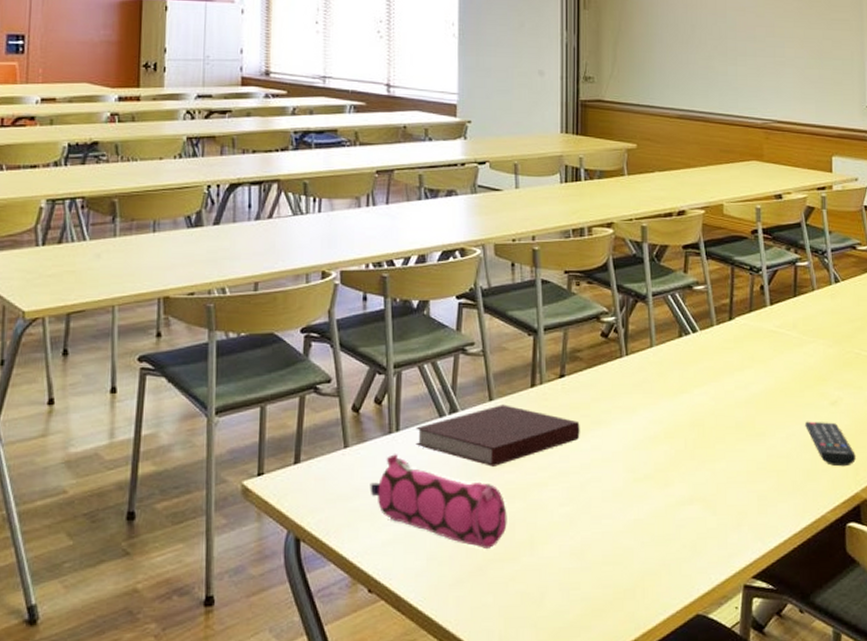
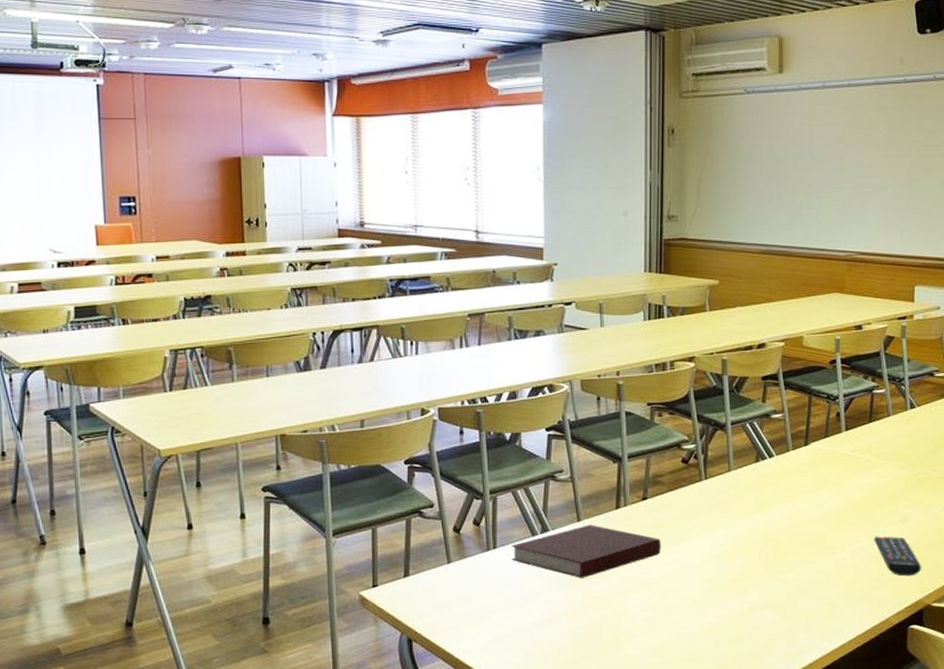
pencil case: present [370,454,507,548] -> none [471,568,595,647]

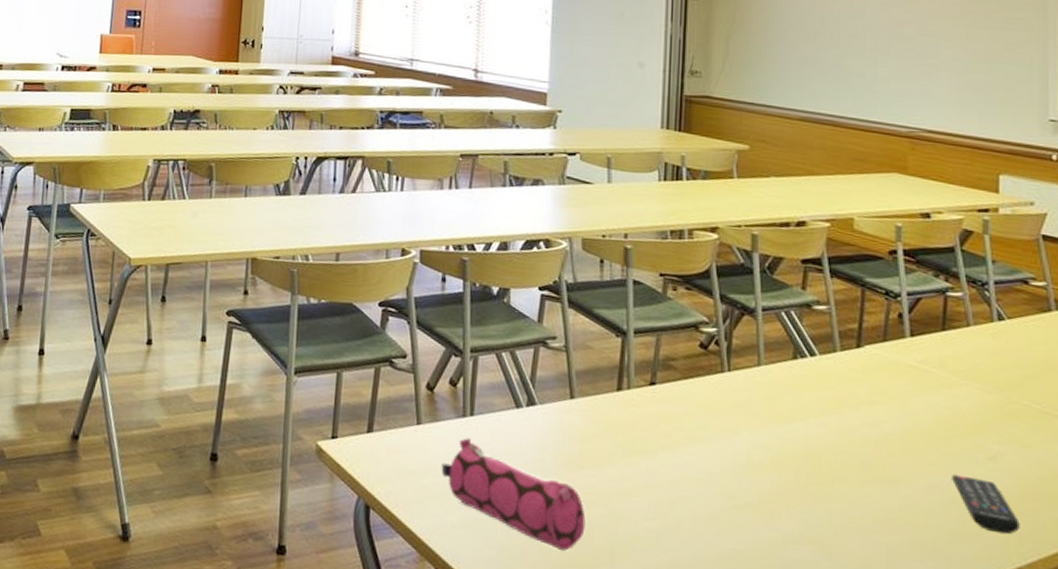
pencil case: none [471,568,595,647] -> present [441,438,586,551]
notebook: present [511,524,661,578] -> none [490,404,671,467]

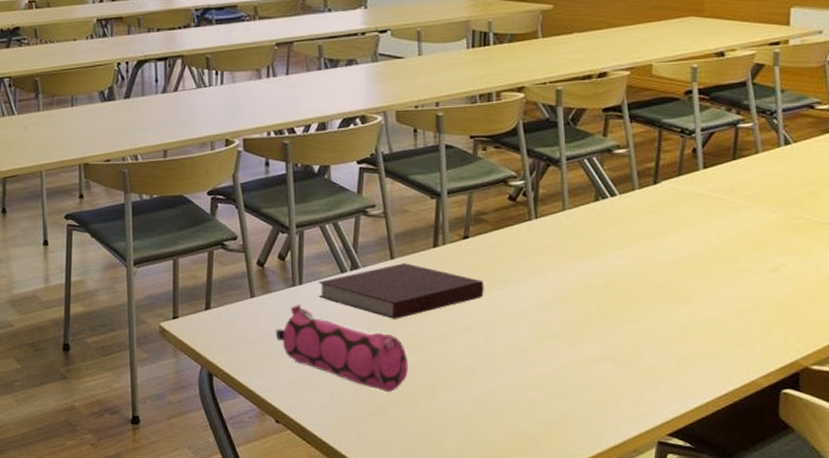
notebook: none [490,404,671,467] -> present [318,263,484,319]
remote control: present [952,474,1020,535] -> none [738,287,797,334]

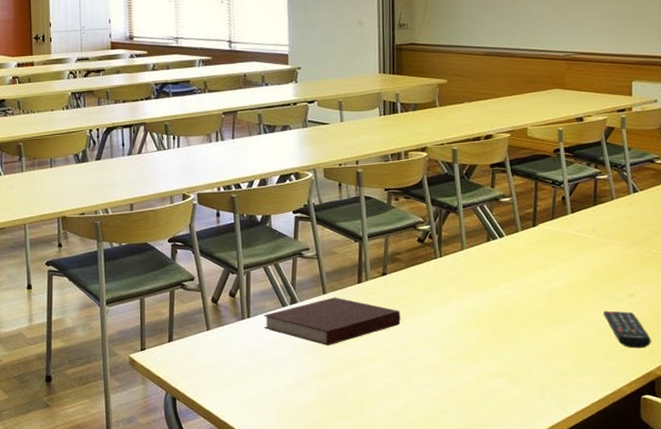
pencil case: present [275,305,408,392] -> none [228,335,341,408]
remote control: none [738,287,797,334] -> present [604,310,651,349]

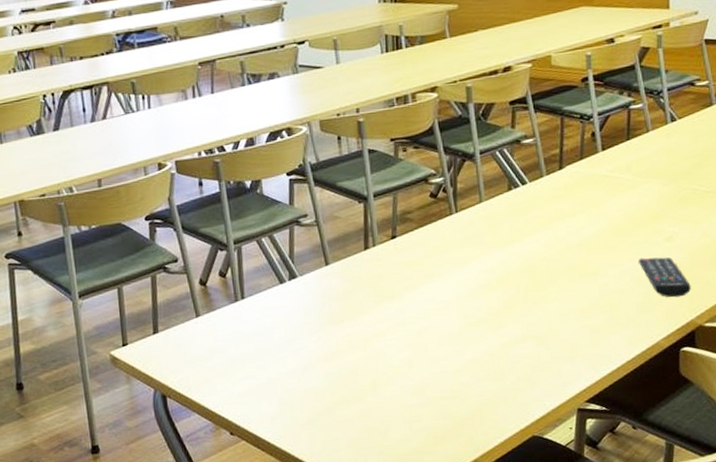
notebook: present [263,297,401,346] -> none [259,267,414,323]

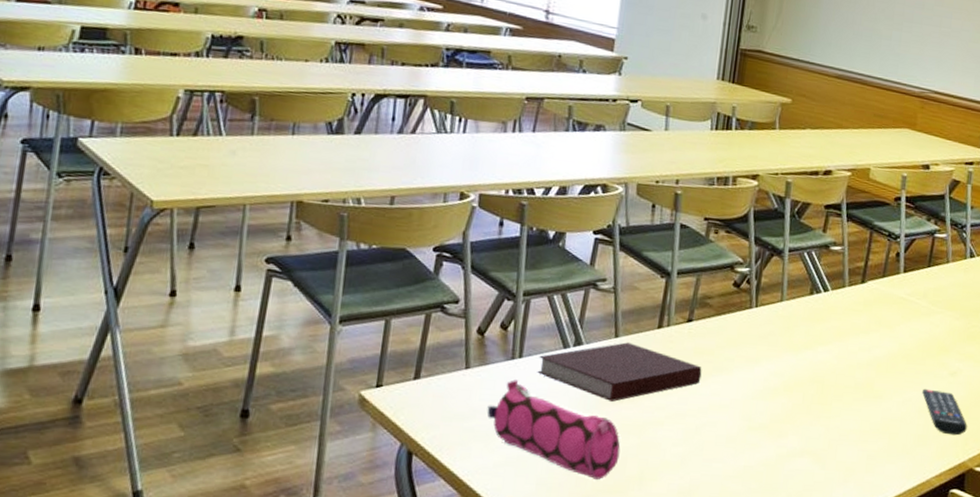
pencil case: none [222,319,351,393] -> present [487,379,621,480]
notebook: none [259,267,414,323] -> present [537,342,702,402]

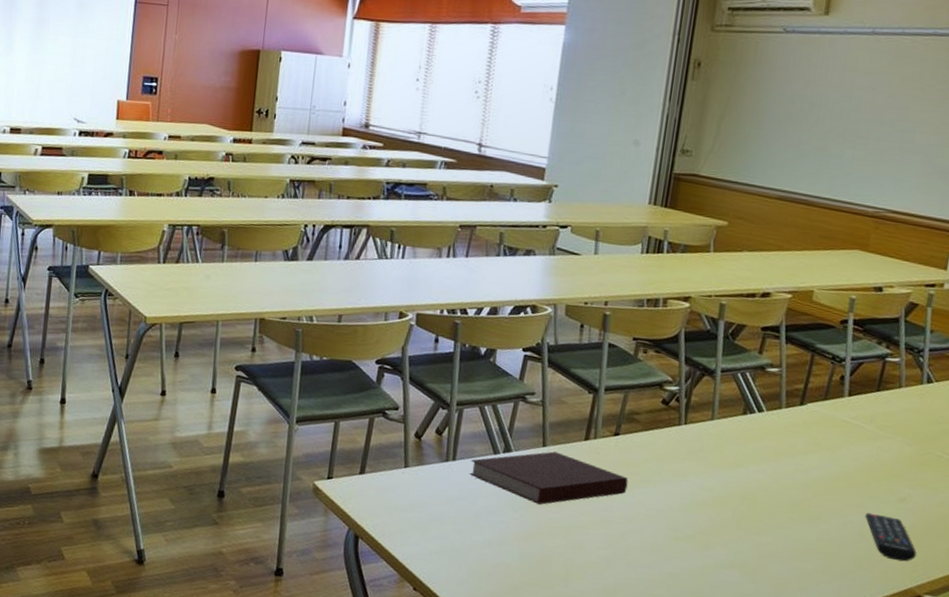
pencil case: present [487,379,621,480] -> none [423,479,547,574]

